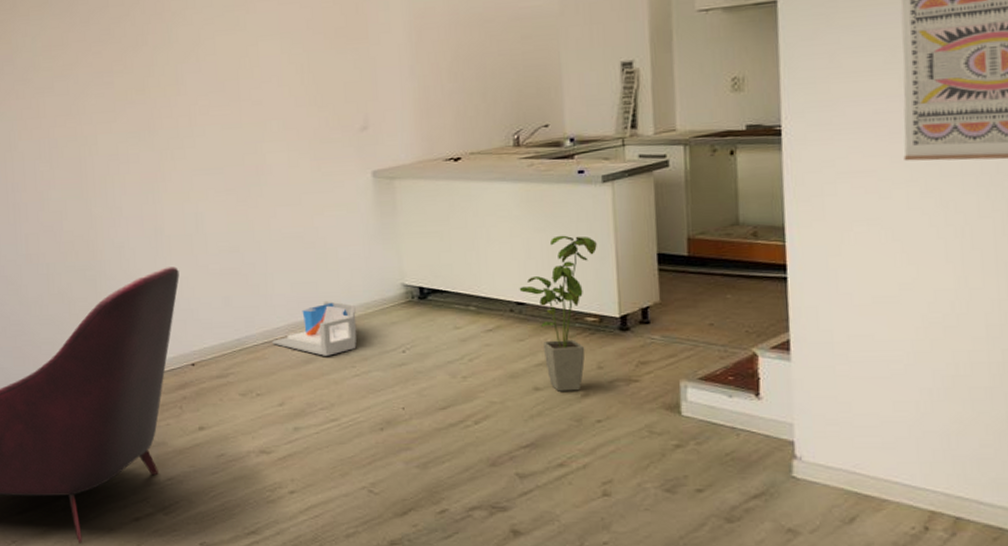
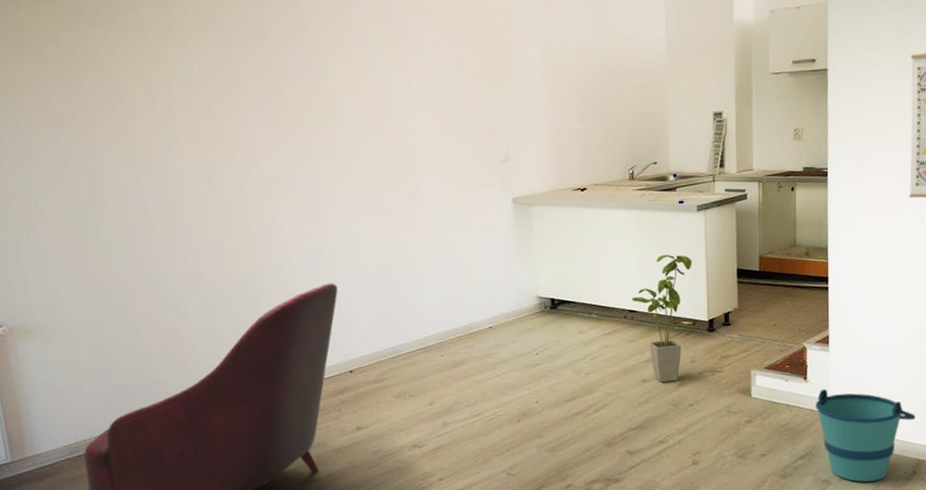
storage bin: present [271,301,357,356] -> none [423,312,498,360]
bucket: none [773,409,925,536] -> present [816,389,915,482]

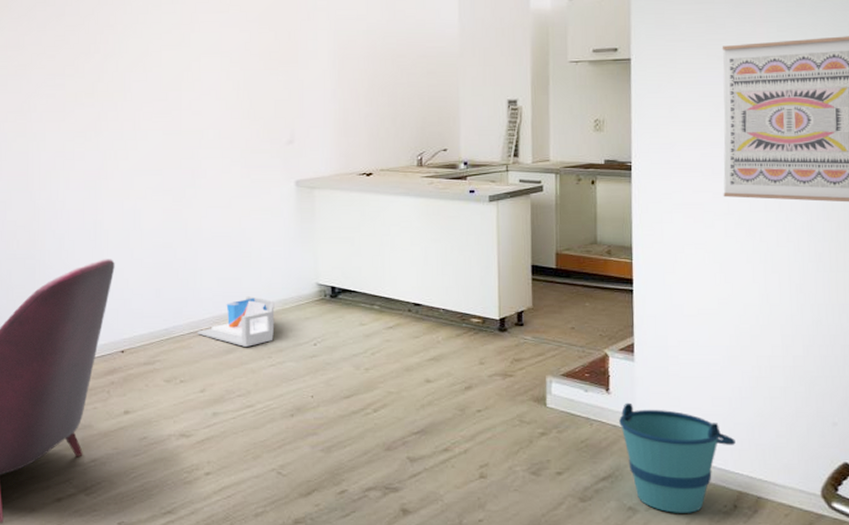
storage bin: none [423,312,498,360] -> present [196,296,275,347]
house plant: present [632,254,692,382] -> none [417,246,483,384]

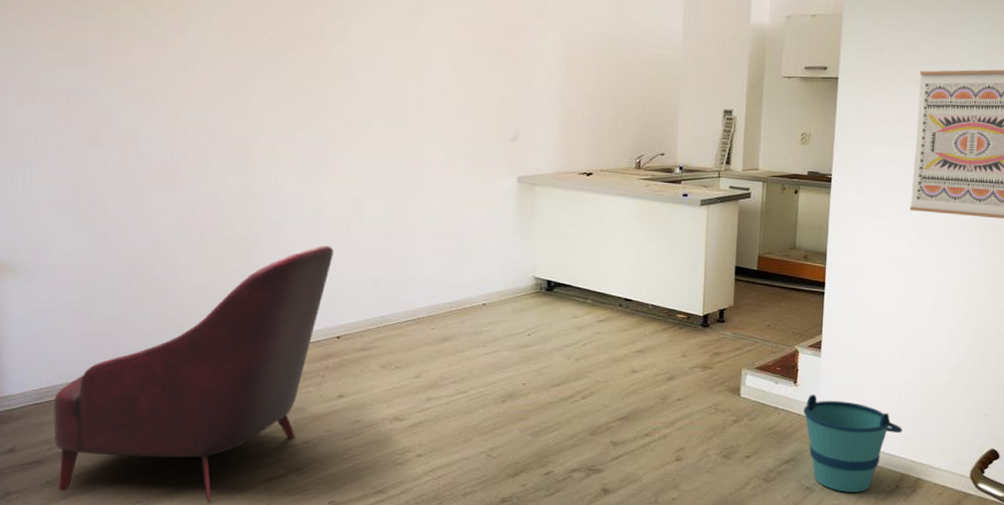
storage bin: present [196,296,275,347] -> none [414,287,492,335]

